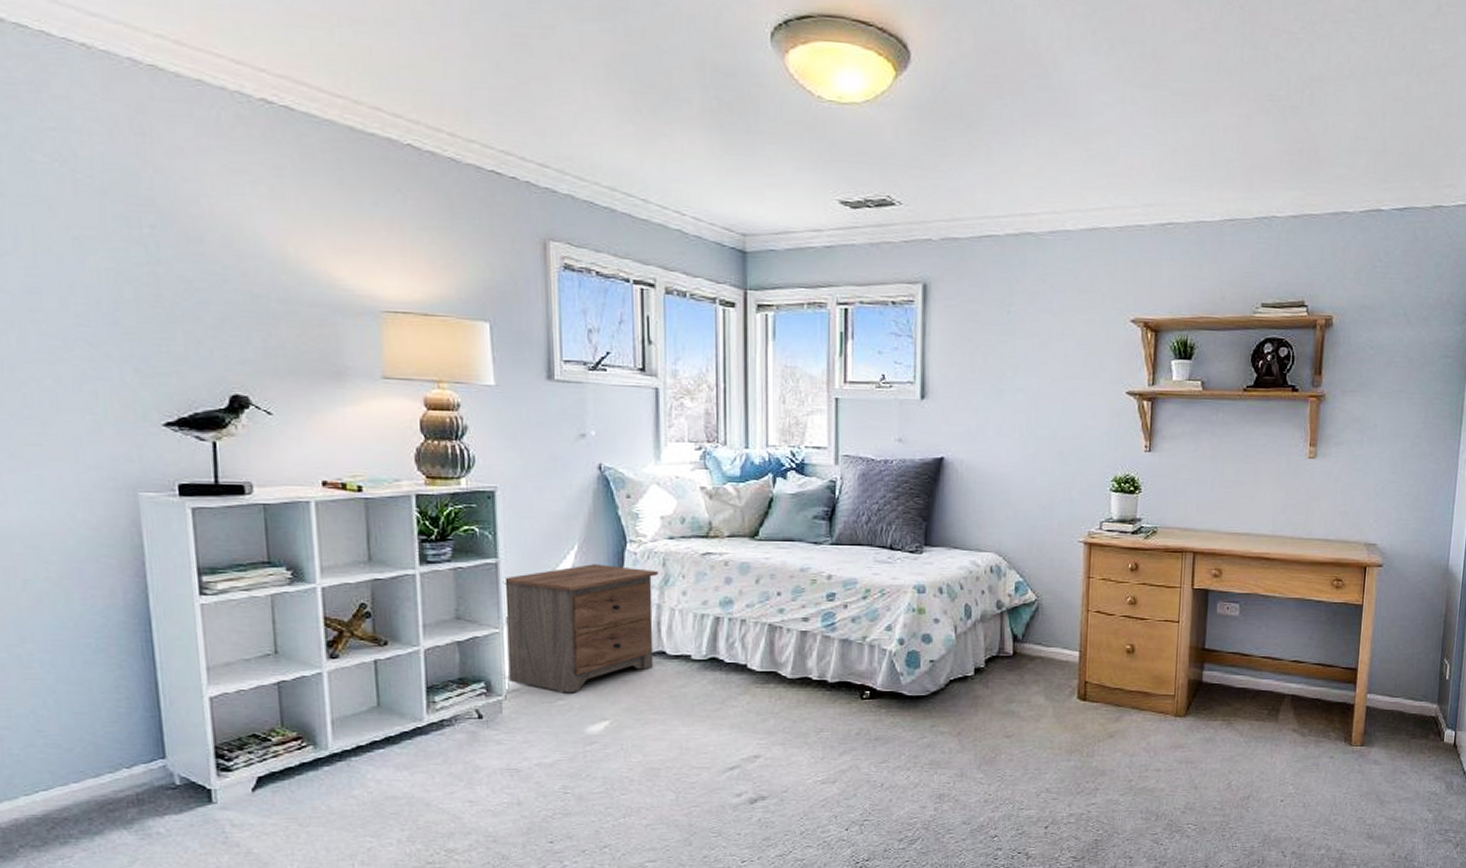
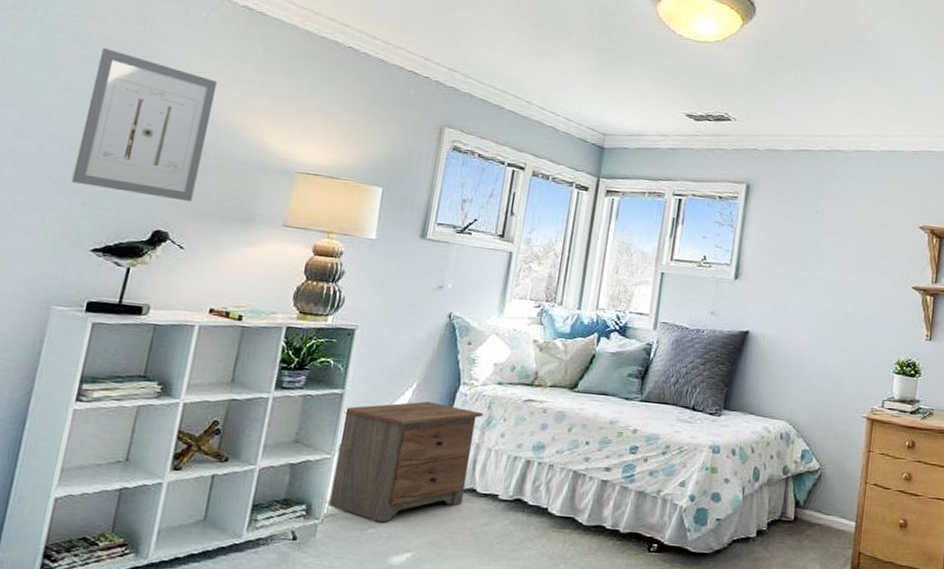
wall art: none [99,170,266,358] -> present [71,48,218,202]

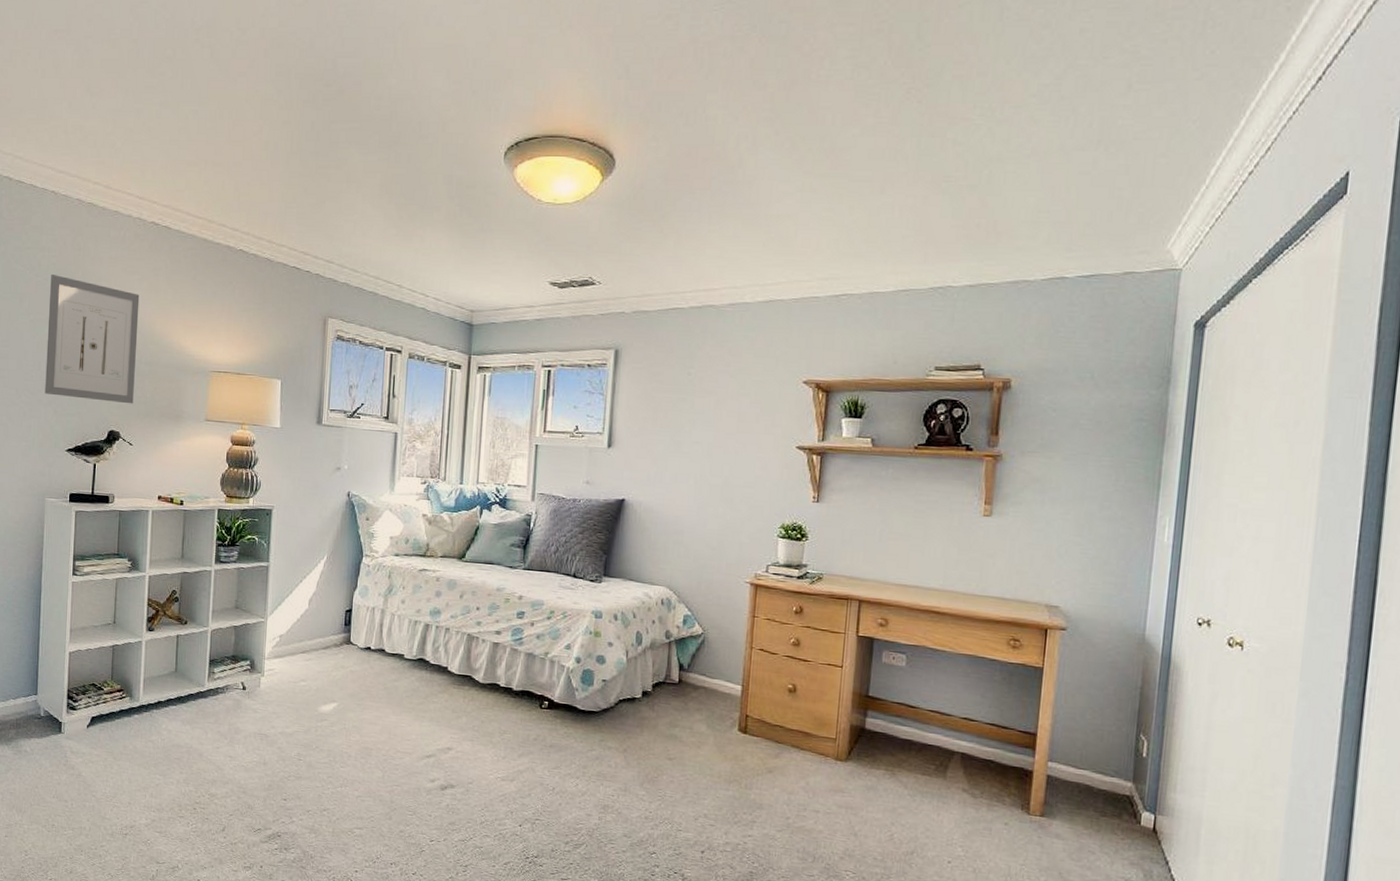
nightstand: present [329,401,483,523] -> none [267,572,385,677]

